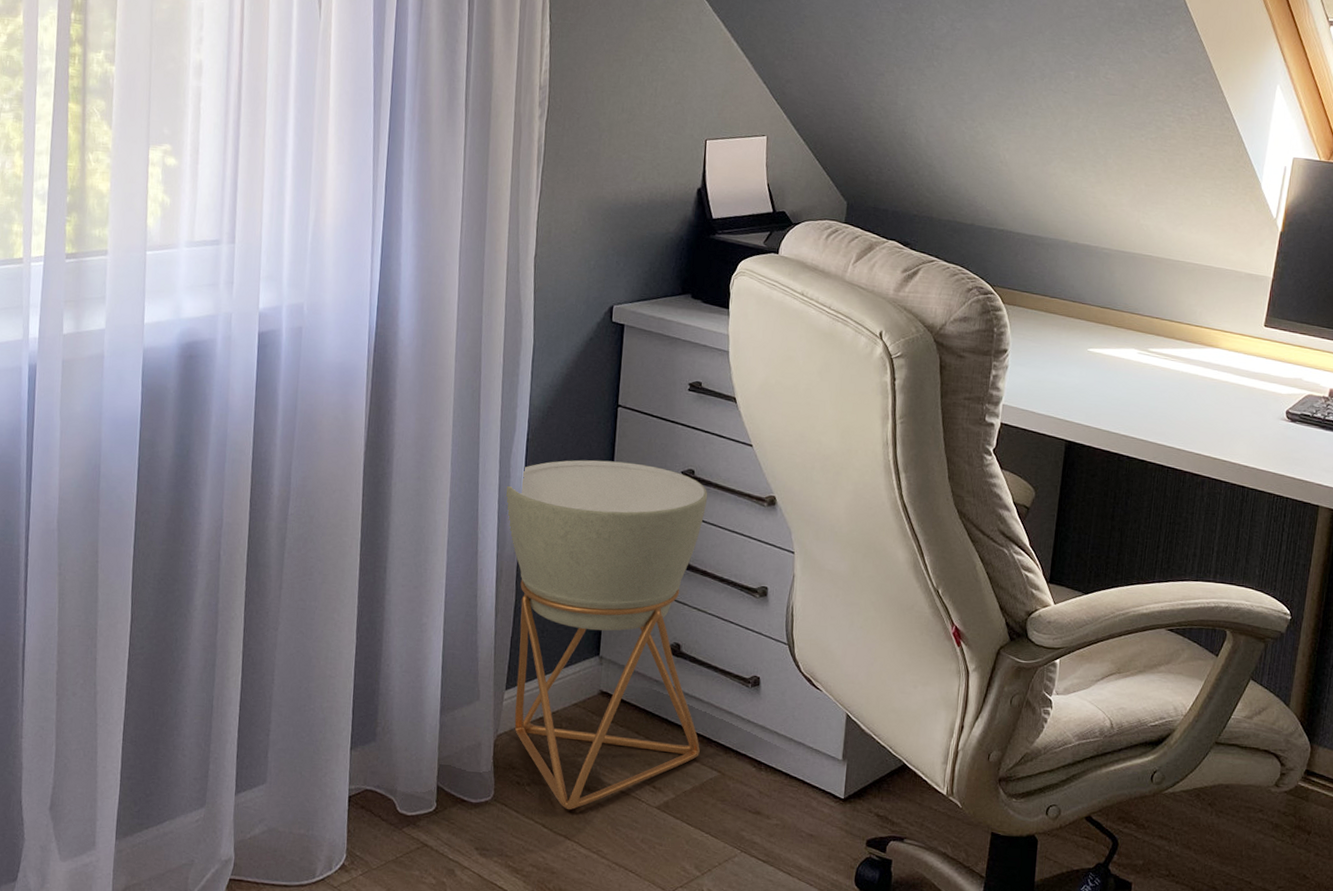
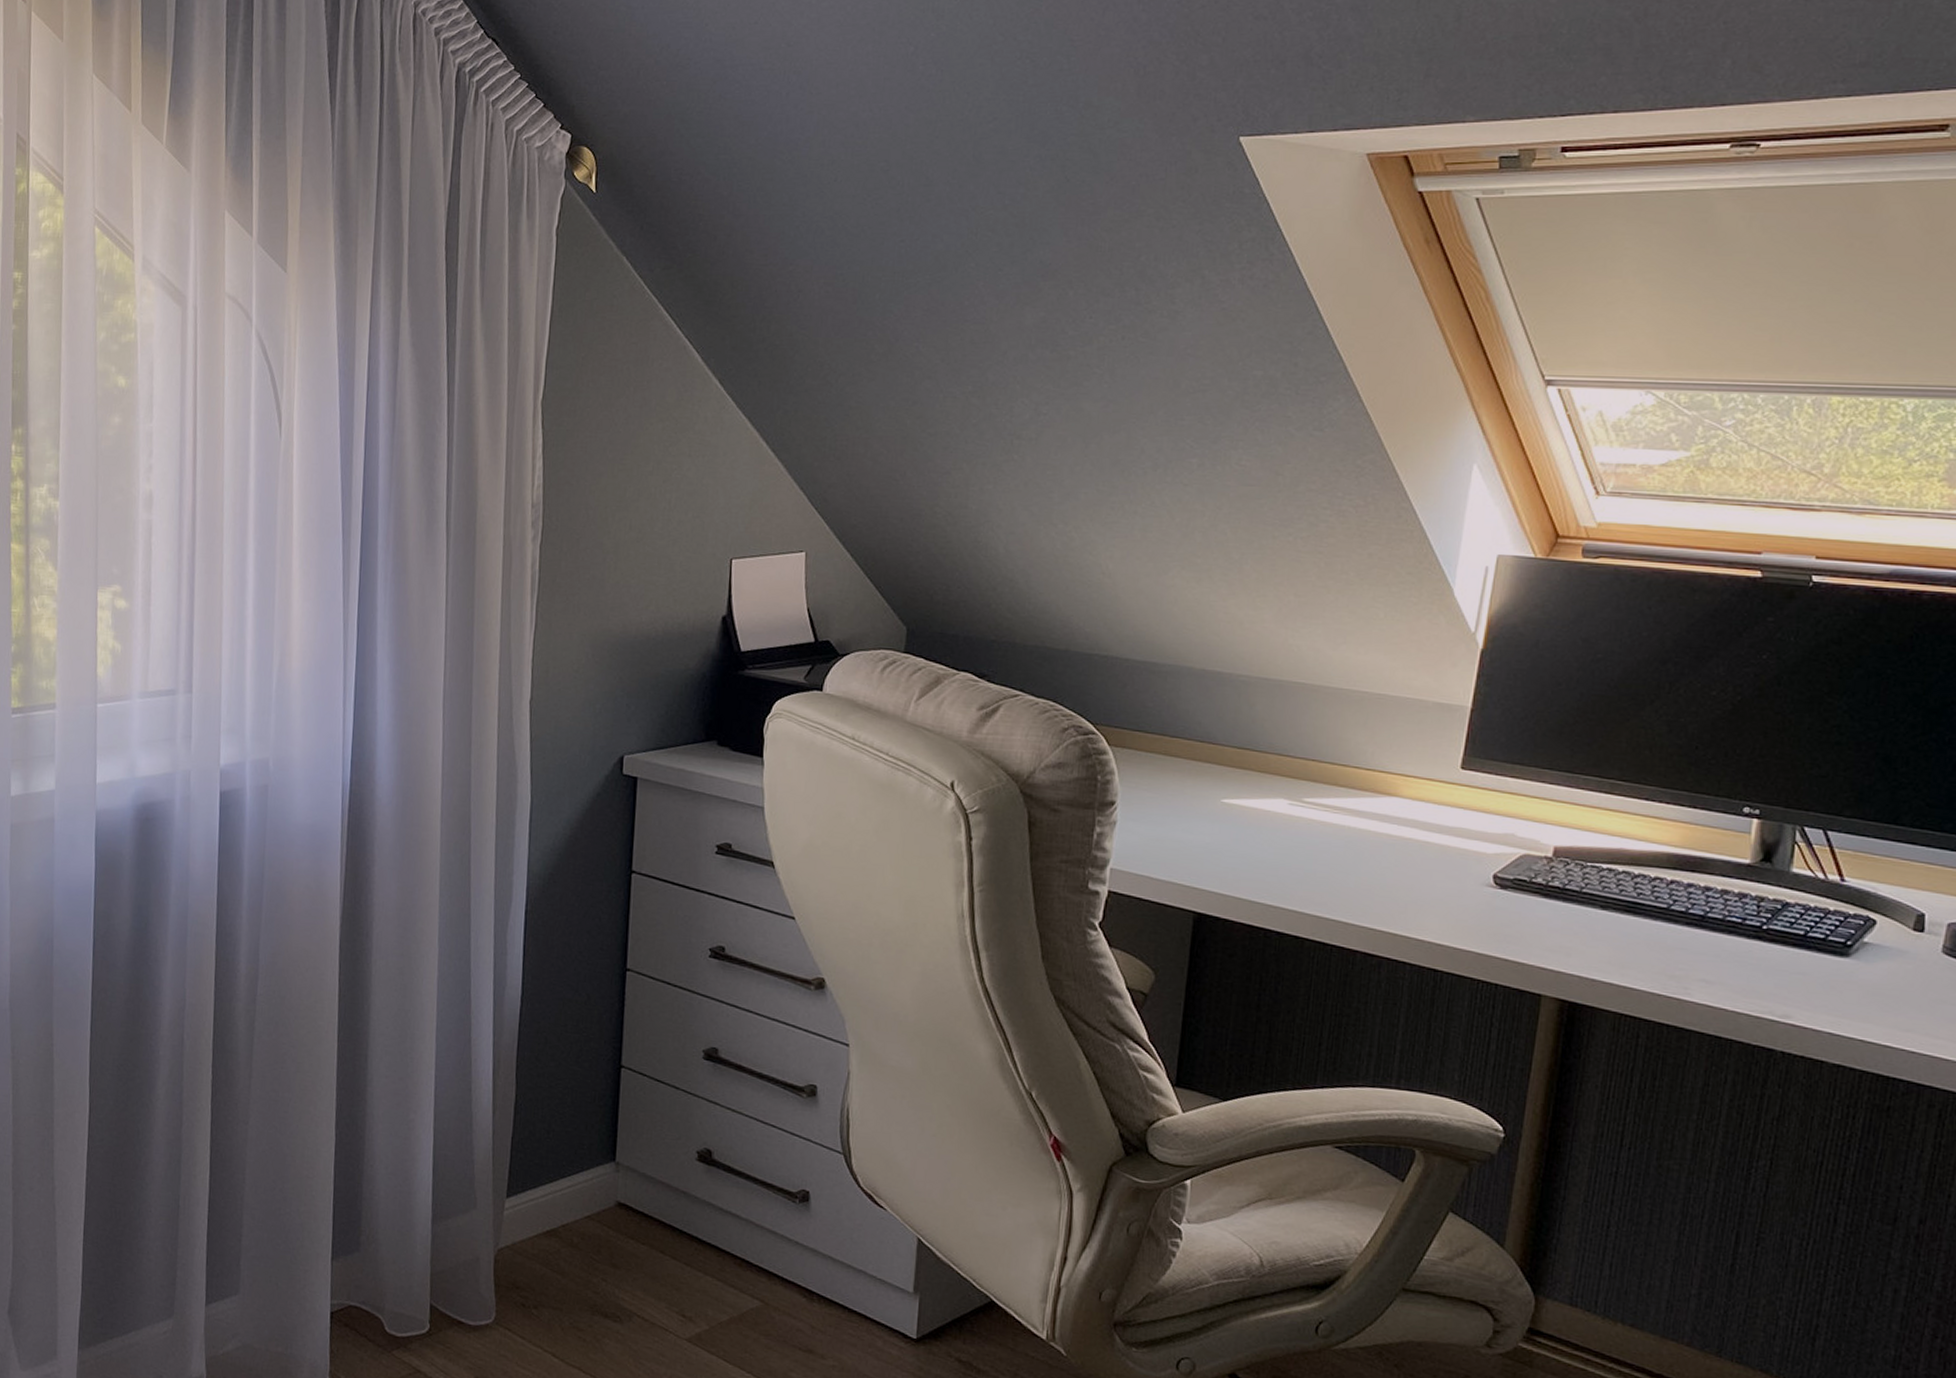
planter: present [504,459,708,810] -> none [500,934,742,1339]

